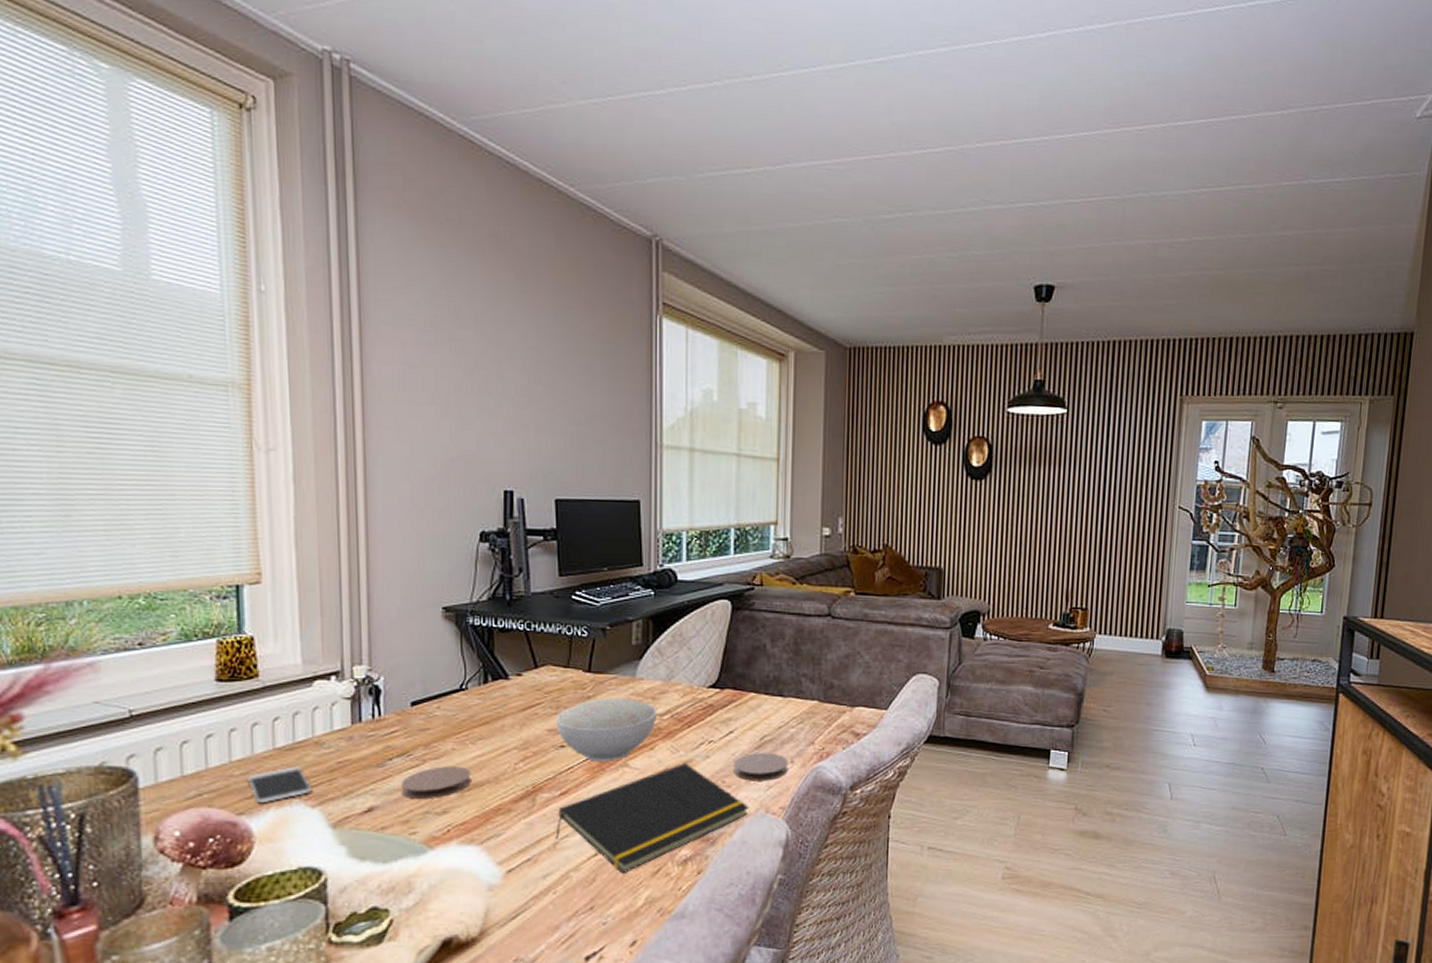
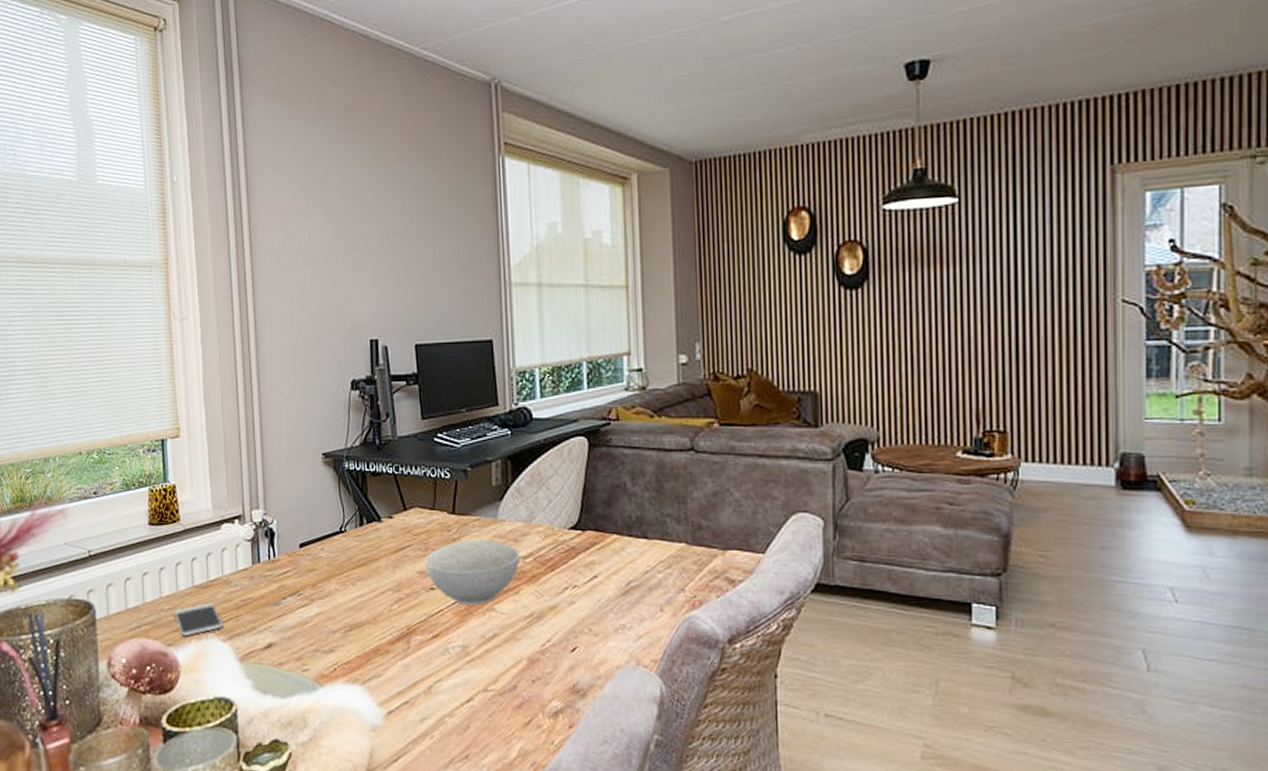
coaster: present [401,766,471,798] -> none [294,606,353,637]
notepad: present [555,763,749,874] -> none [429,608,619,723]
coaster: present [734,753,788,781] -> none [600,600,658,631]

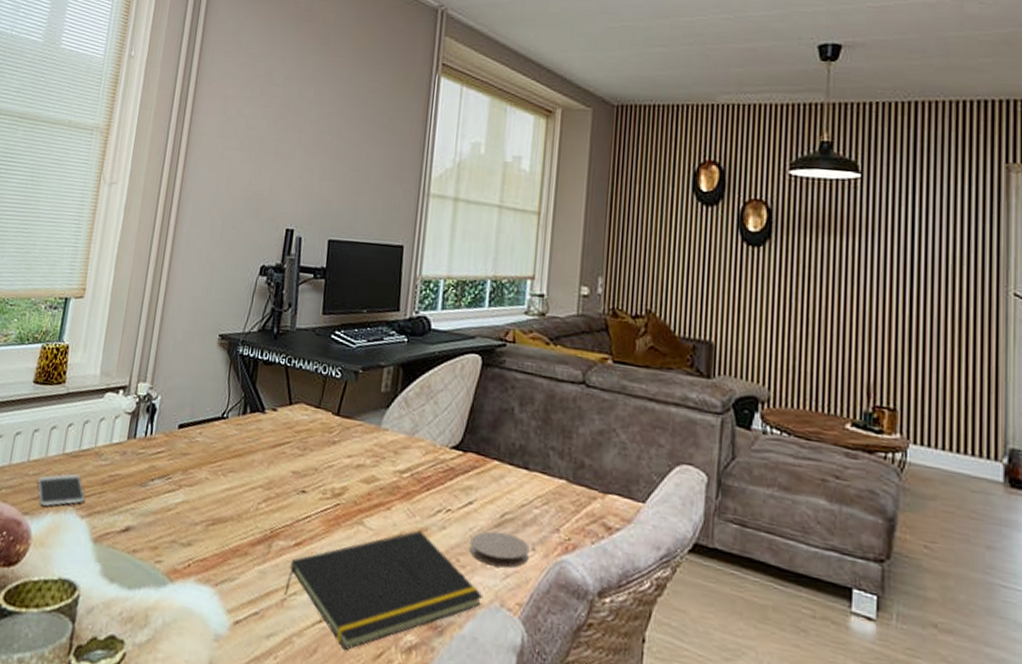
bowl: present [425,540,521,605] -> none [300,445,399,517]
notepad: none [429,608,619,723] -> present [284,530,483,651]
coaster: none [600,600,658,631] -> present [469,531,530,568]

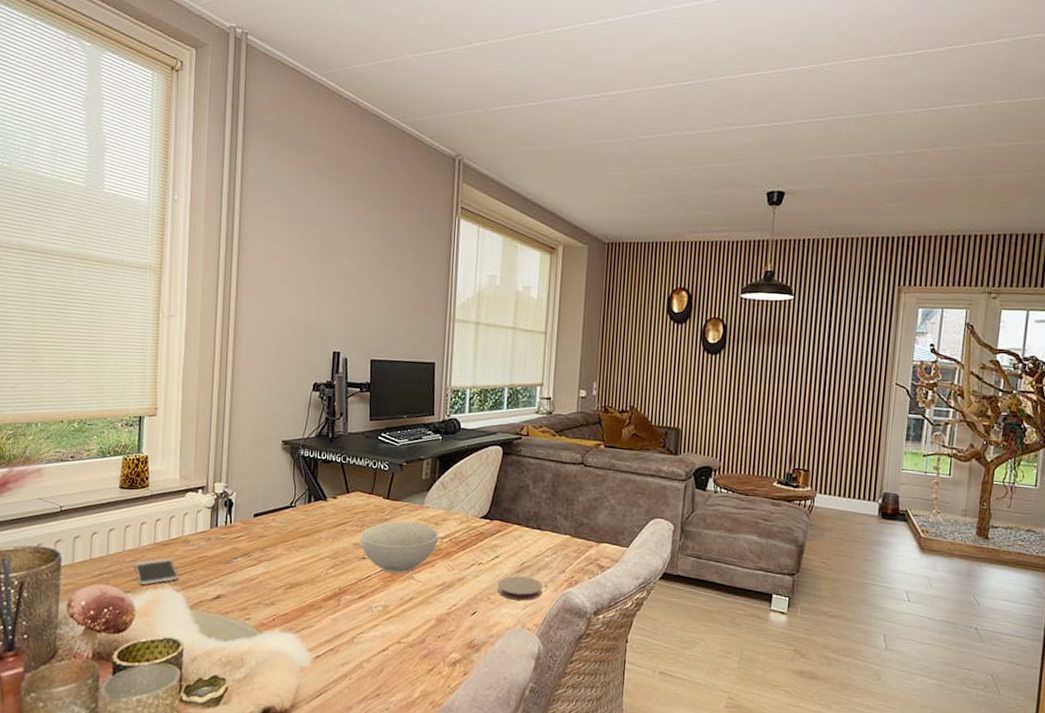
notepad: present [284,530,483,651] -> none [353,580,509,669]
bowl: none [300,445,399,517] -> present [360,521,439,574]

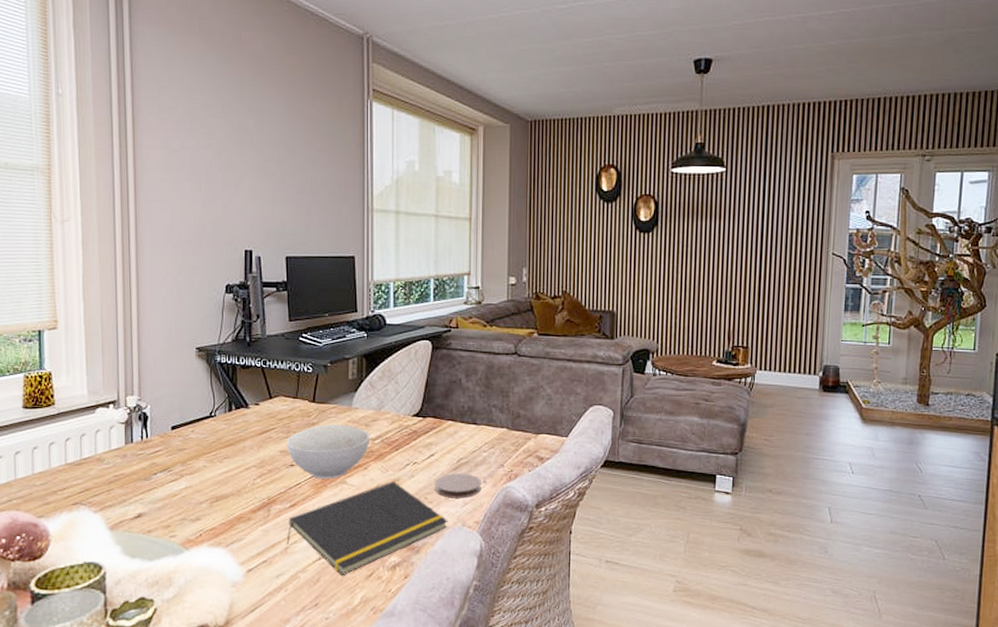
smartphone: present [135,558,179,585] -> none [46,478,95,509]
notepad: none [353,580,509,669] -> present [286,481,448,576]

